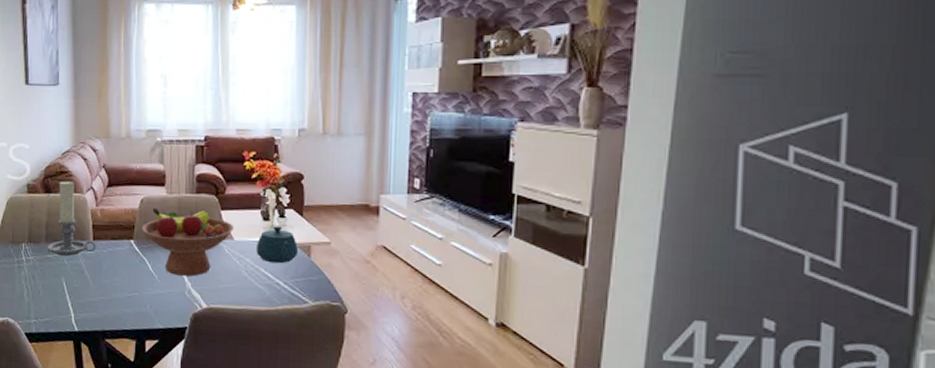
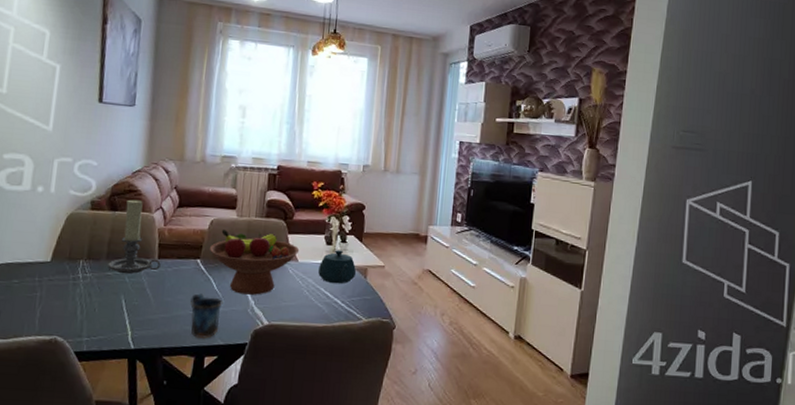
mug: none [128,275,160,322] -> present [190,293,223,338]

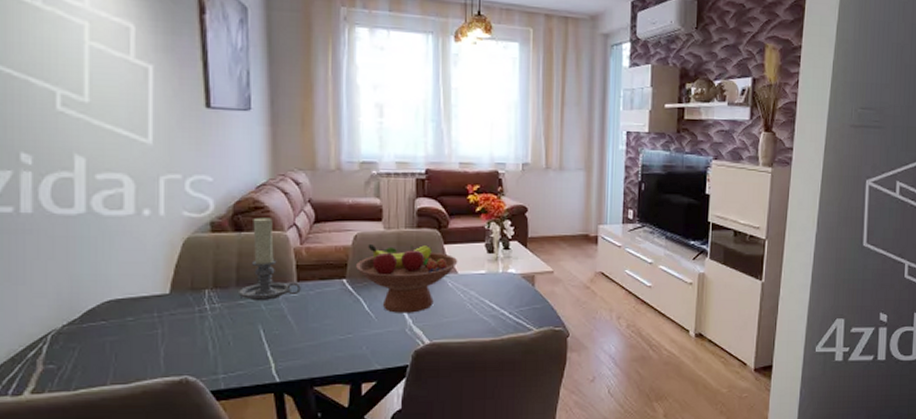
mug: present [190,293,223,338] -> none [340,316,377,364]
teapot: present [318,250,357,284] -> none [481,258,523,295]

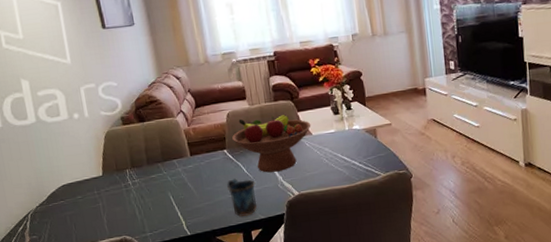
candle holder: present [239,217,301,301] -> none [150,108,194,175]
mug: none [340,316,377,364] -> present [227,178,258,217]

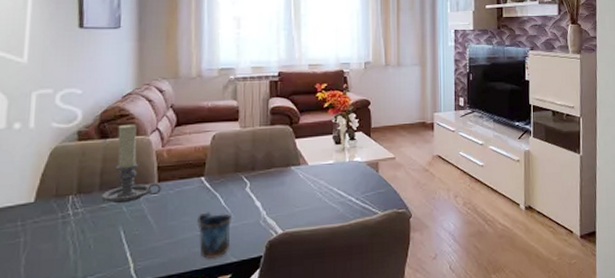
candle holder: none [150,108,194,175] -> present [102,124,161,204]
fruit bowl: present [231,115,311,173] -> none [213,141,309,206]

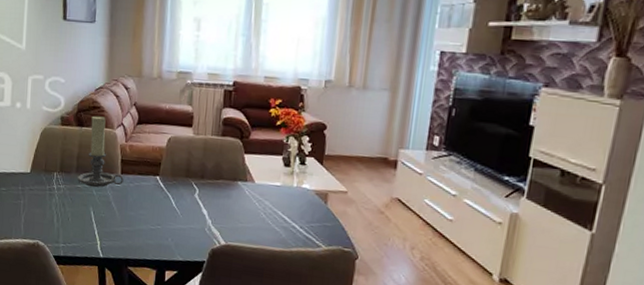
mug: present [197,212,233,259] -> none [151,209,182,253]

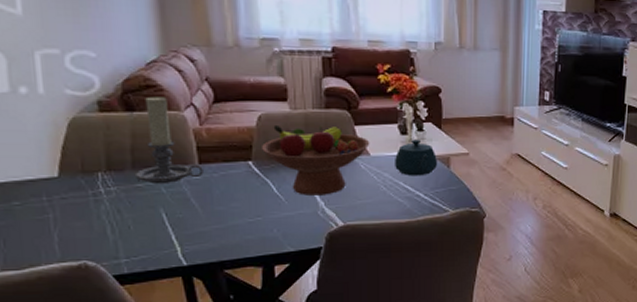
fruit bowl: none [167,146,256,215] -> present [260,124,370,195]
teapot: none [275,172,316,209] -> present [395,140,438,176]

